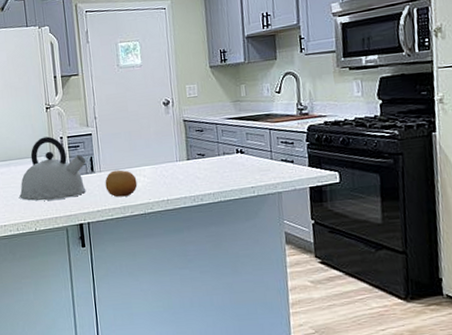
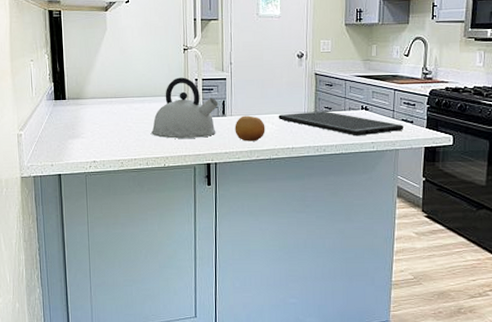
cutting board: none [149,158,284,182] -> present [278,111,403,136]

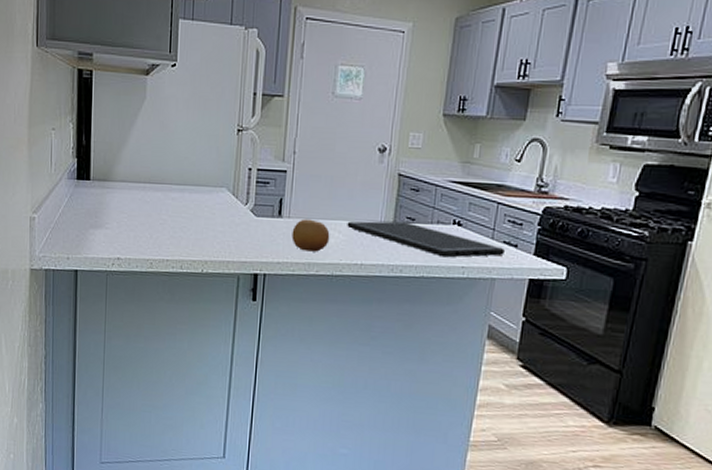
kettle: present [151,77,219,139] -> none [190,164,275,242]

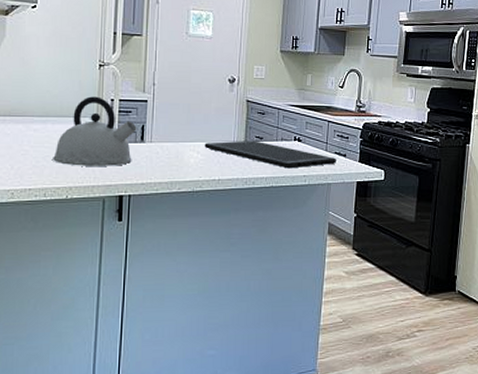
kettle: none [190,164,275,242] -> present [53,96,137,166]
fruit: present [291,219,330,252] -> none [154,142,190,171]

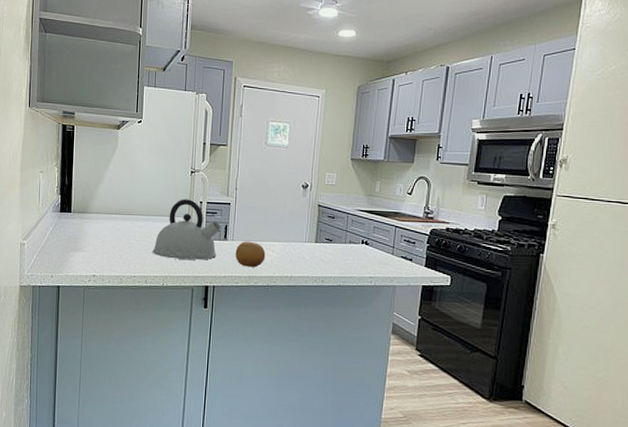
fruit: none [154,142,190,171] -> present [235,241,266,267]
cutting board: present [204,140,336,169] -> none [279,241,402,270]

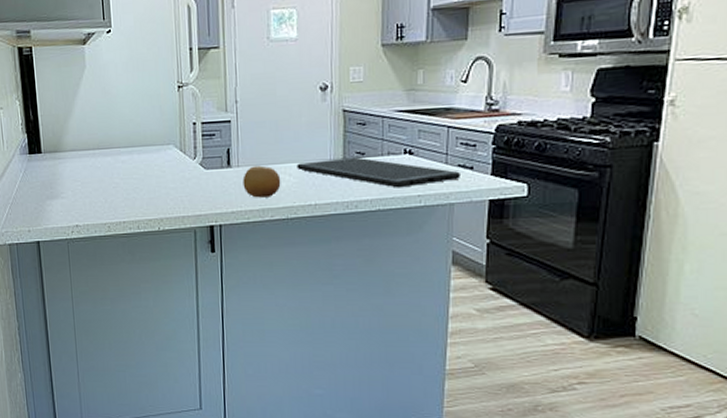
kettle: present [153,199,221,260] -> none [142,121,222,197]
cutting board: none [279,241,402,270] -> present [297,157,460,188]

